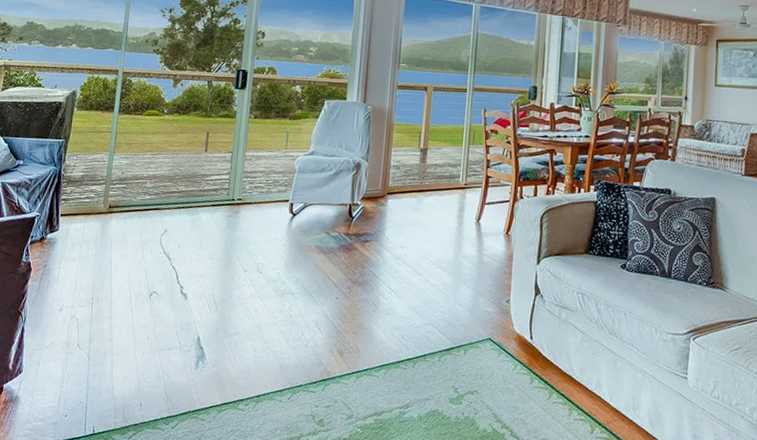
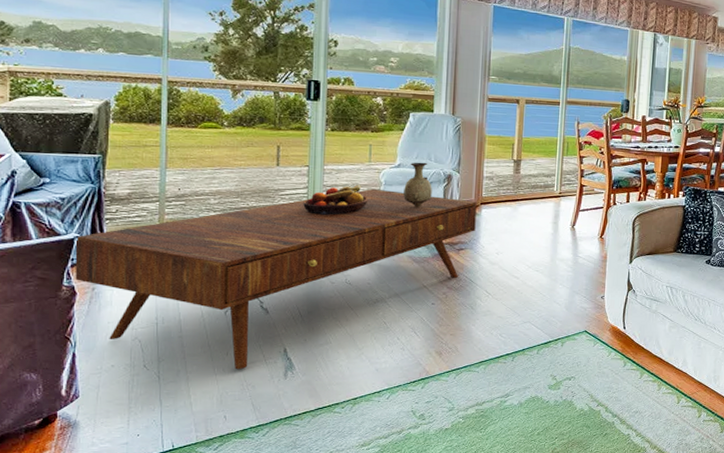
coffee table: none [32,175,383,356] -> present [75,188,477,370]
fruit bowl: none [225,172,283,202] -> present [303,185,368,216]
vase: none [315,149,342,196] -> present [403,162,432,207]

